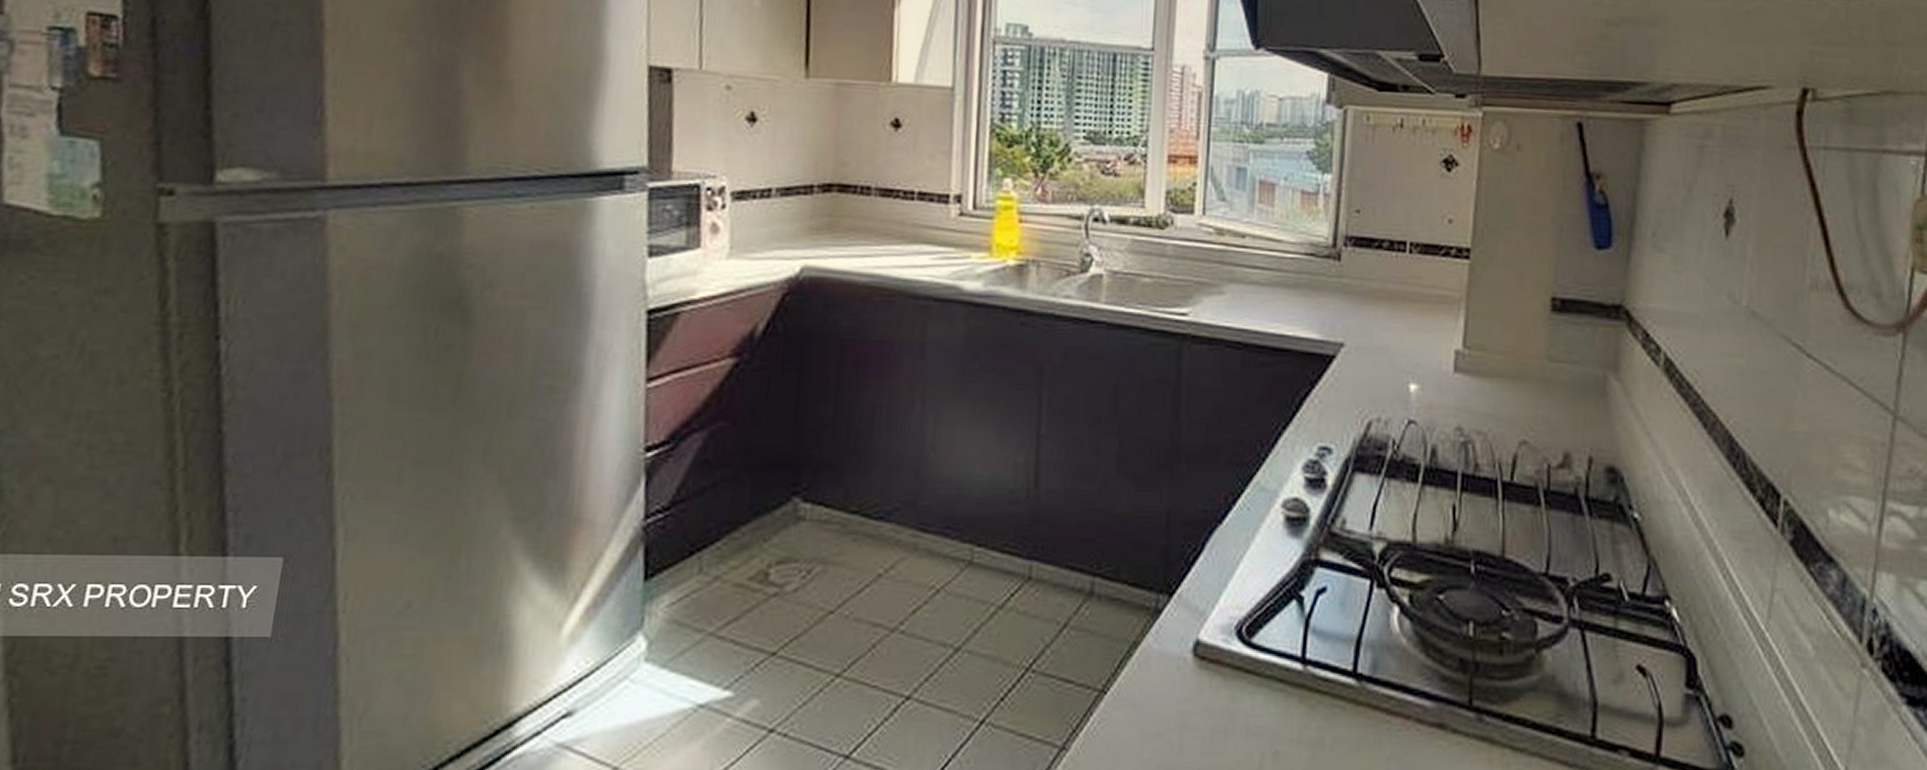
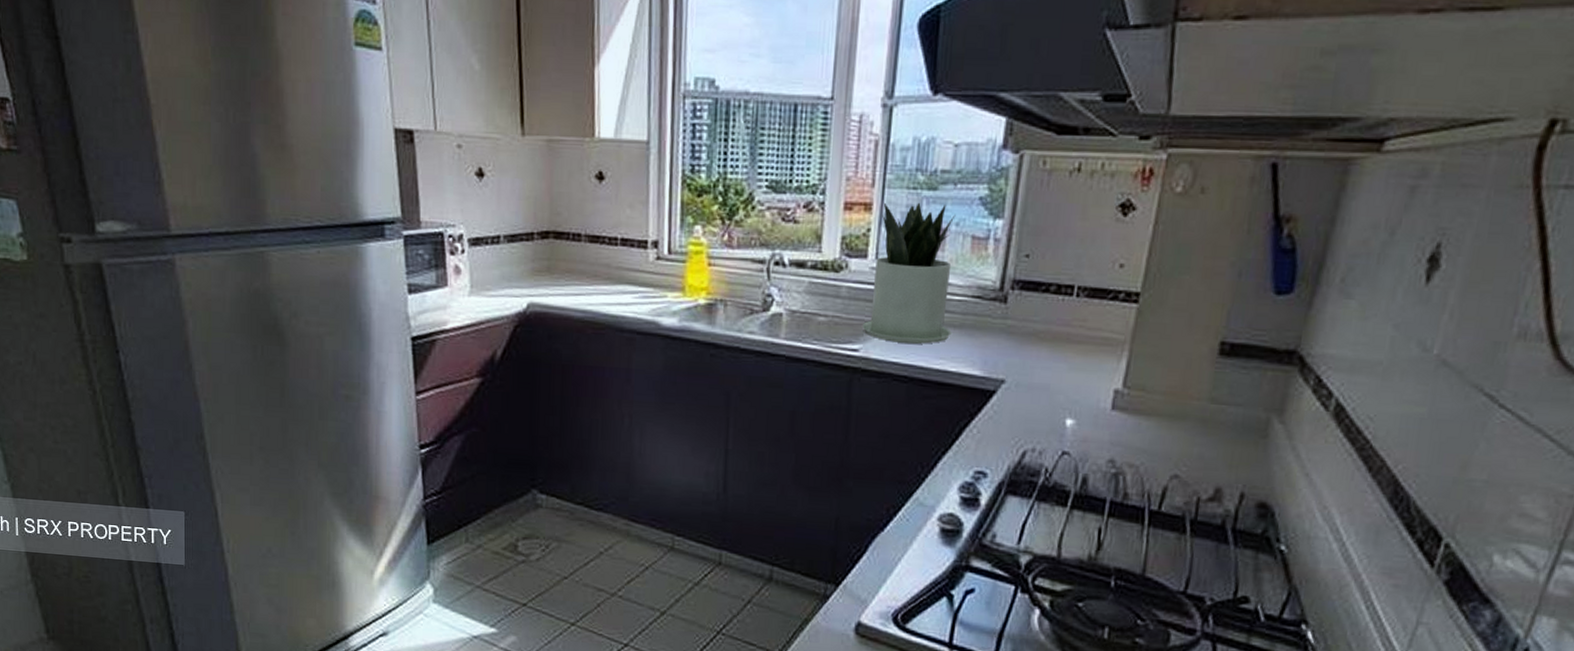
planter: none [1190,155,1286,306] -> present [861,202,956,344]

